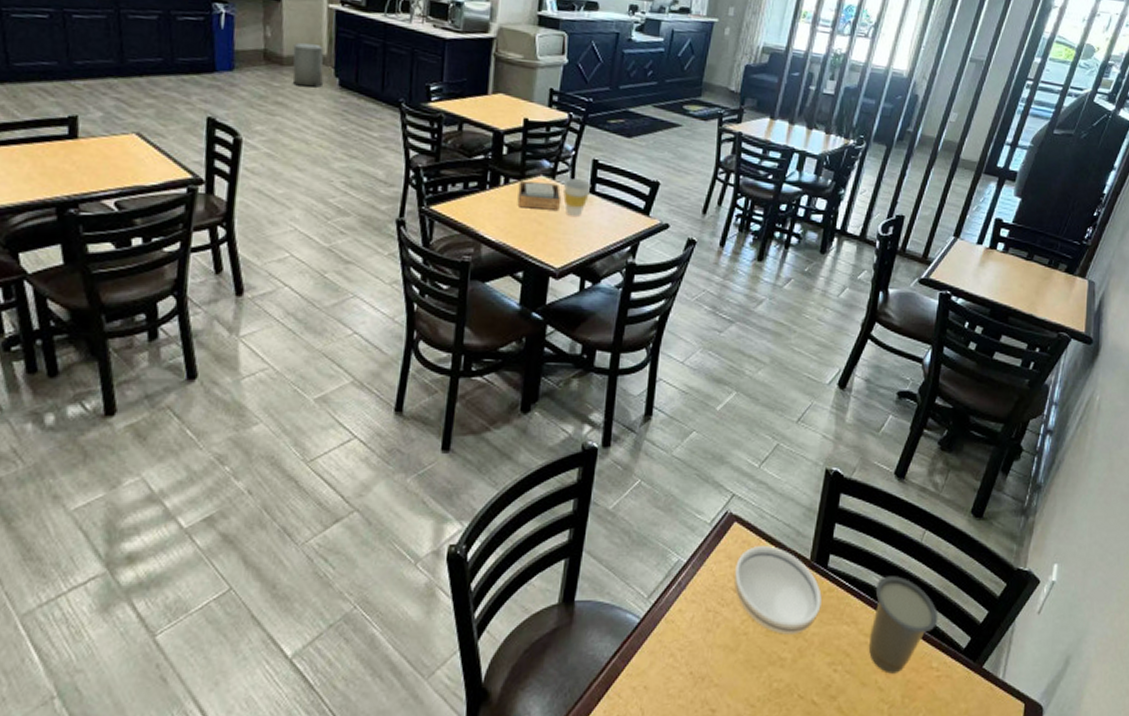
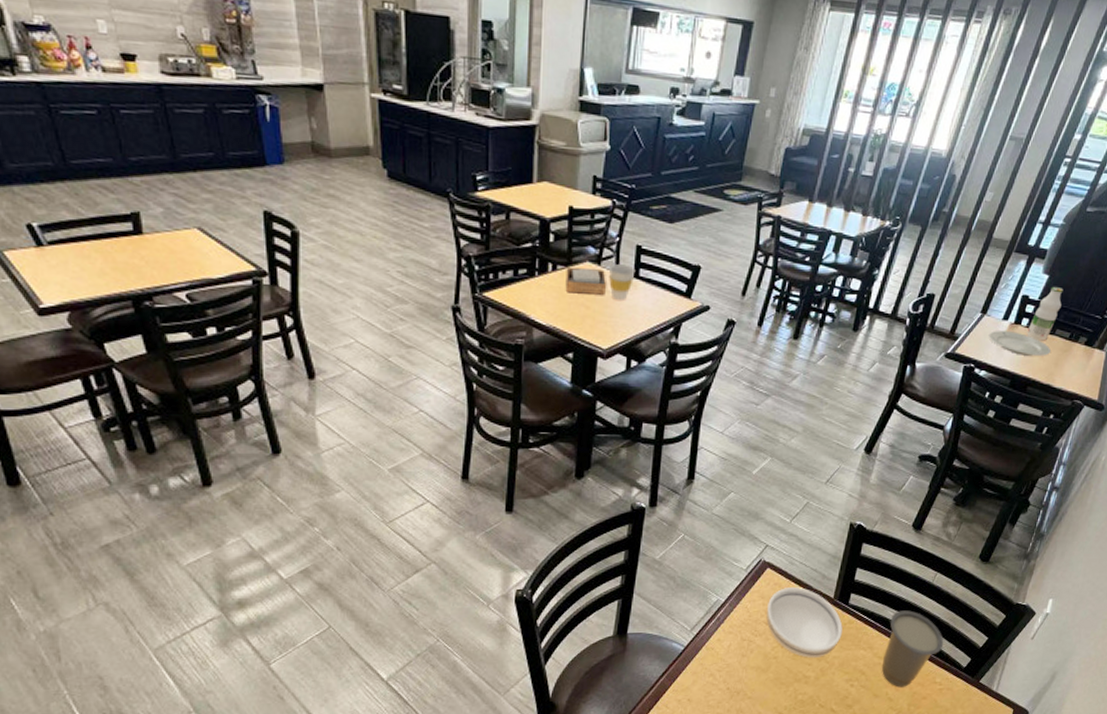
pedal bin: present [292,42,324,88] -> none [340,133,371,179]
plate: none [963,255,1030,284] -> present [988,331,1051,356]
juice bottle: none [1003,209,1038,267] -> present [1026,286,1063,341]

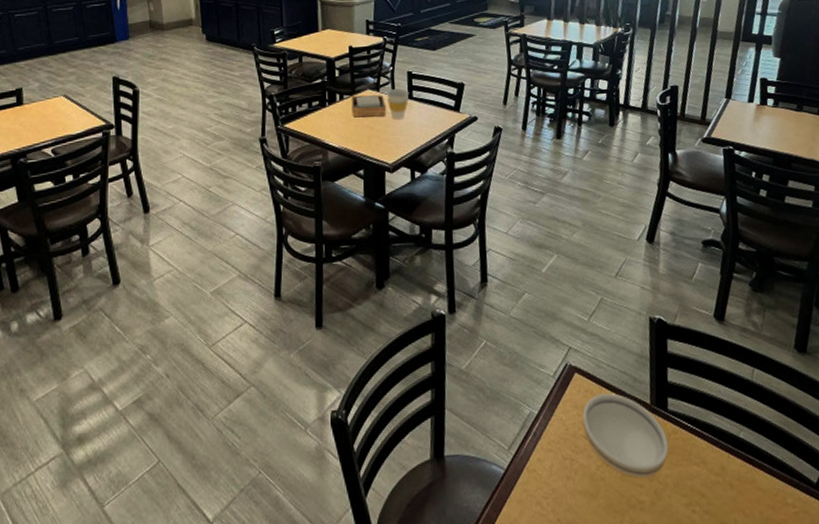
cup: present [881,610,944,688] -> none [717,414,784,512]
plate: present [988,331,1051,356] -> none [738,112,804,134]
juice bottle: present [1026,286,1063,341] -> none [774,67,801,119]

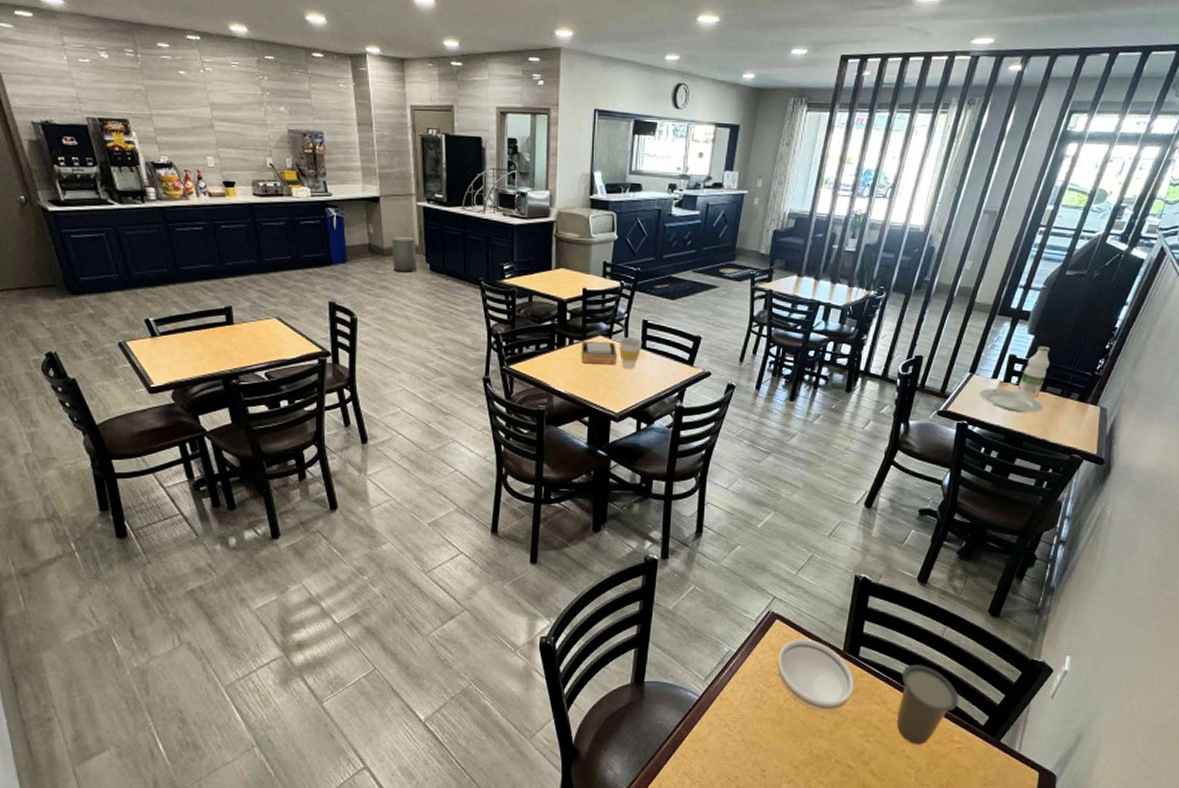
pedal bin: none [170,11,194,44] -> present [391,235,417,272]
cup: none [717,414,784,512] -> present [896,665,959,745]
plate: none [738,112,804,134] -> present [979,389,1043,412]
juice bottle: none [774,67,801,119] -> present [1017,345,1050,398]

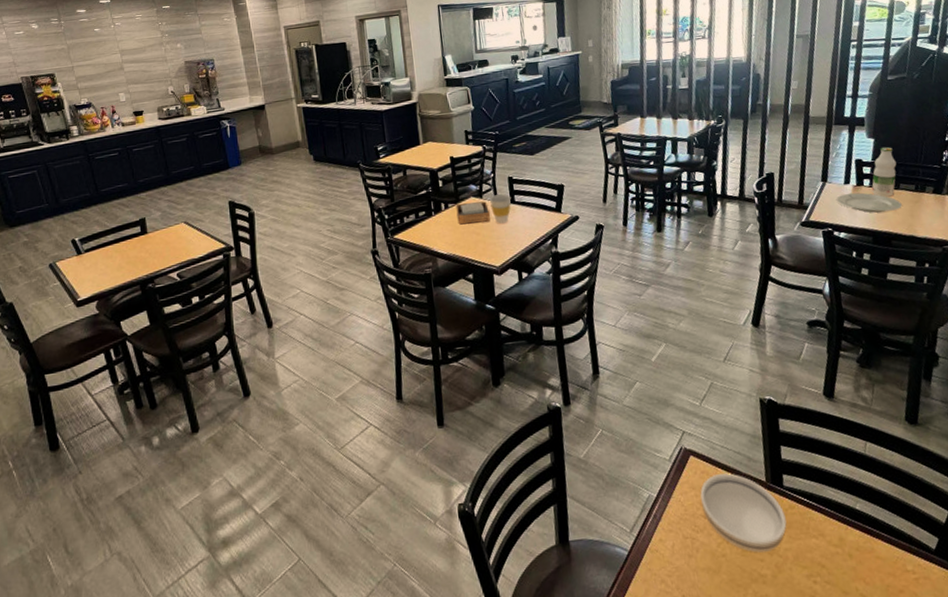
pedal bin: present [391,235,417,272] -> none [278,134,302,167]
cup: present [896,665,959,745] -> none [833,487,902,581]

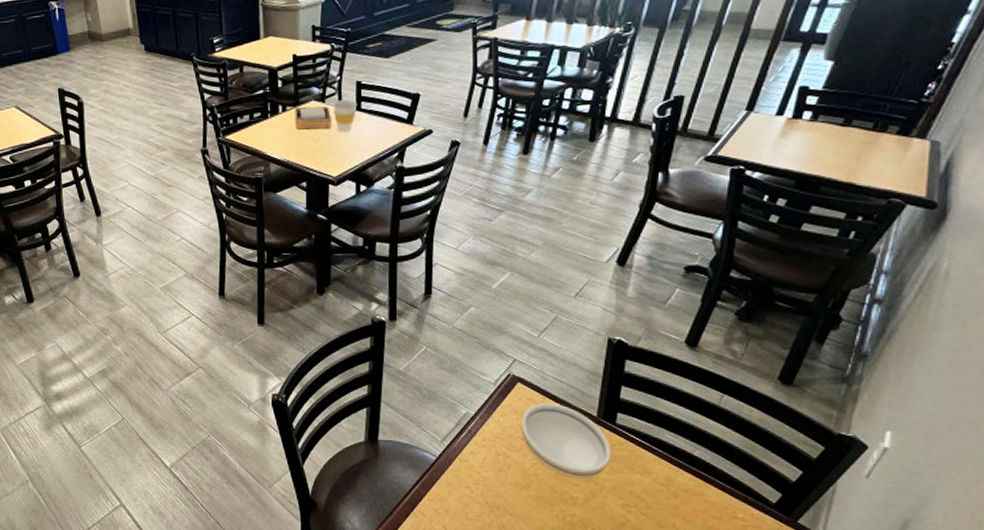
plate: present [835,192,902,213] -> none [759,127,848,152]
juice bottle: present [871,146,897,197] -> none [811,72,857,135]

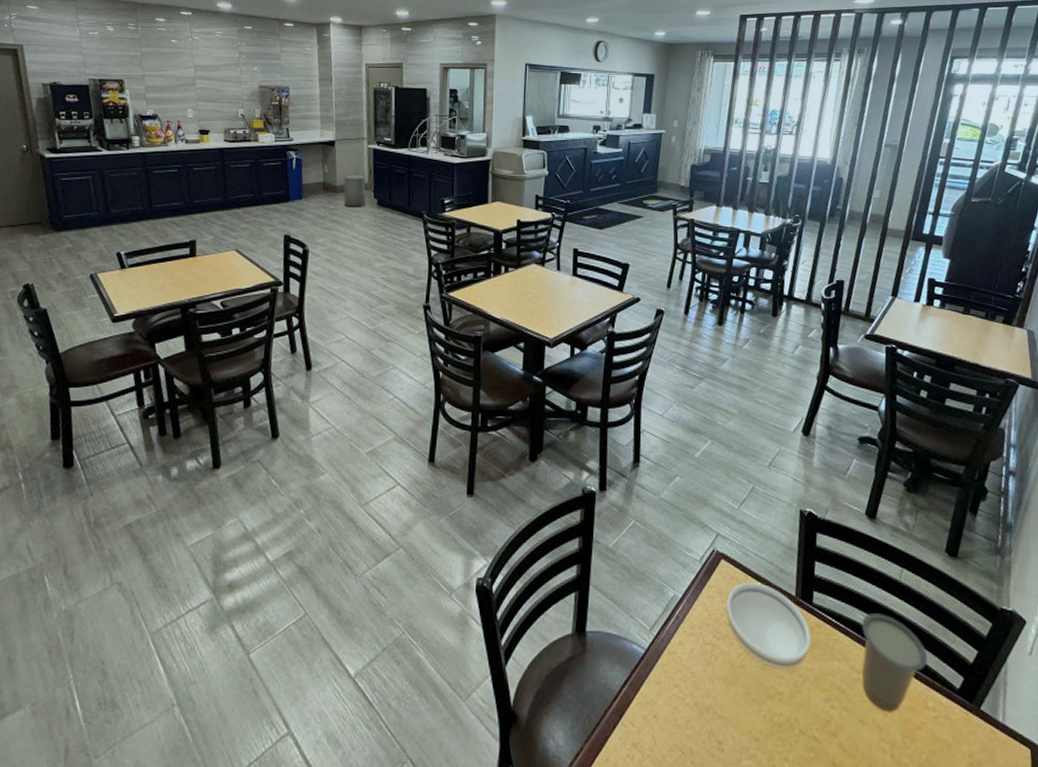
pedal bin: none [108,20,133,55] -> present [343,174,366,207]
napkin holder: present [294,106,331,130] -> none [516,268,549,291]
cup: present [332,100,357,133] -> none [551,265,574,297]
cup: none [664,434,742,520] -> present [861,613,928,712]

